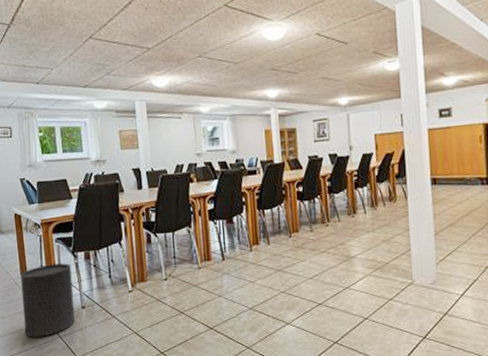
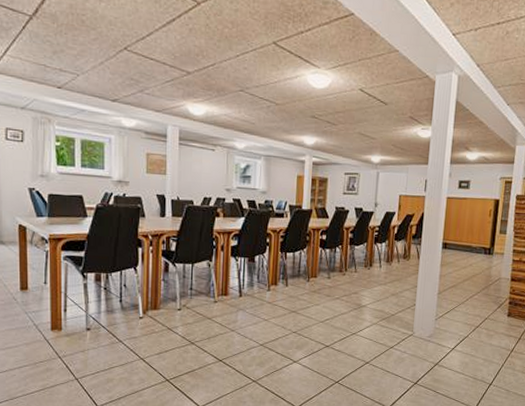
trash can: present [20,263,76,337] -> none [19,282,78,356]

